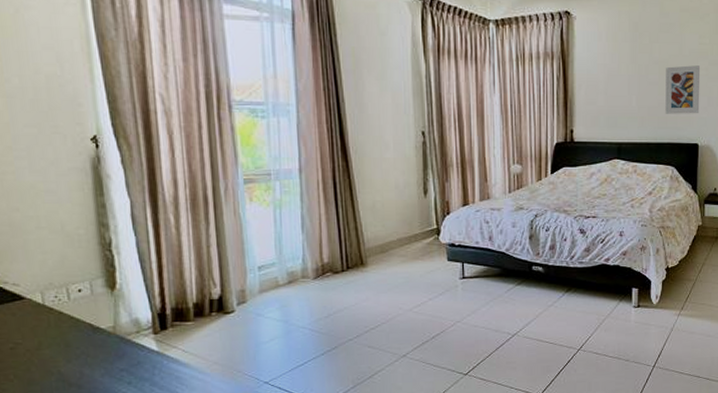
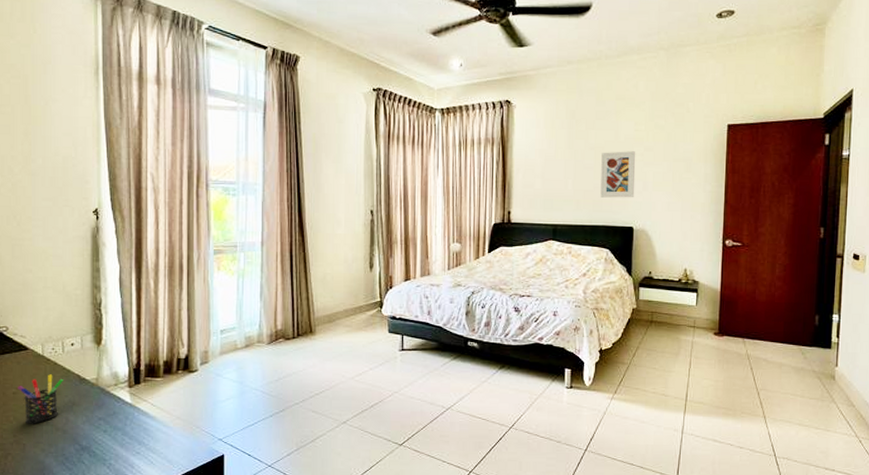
pen holder: none [14,325,74,382] -> present [17,374,64,424]

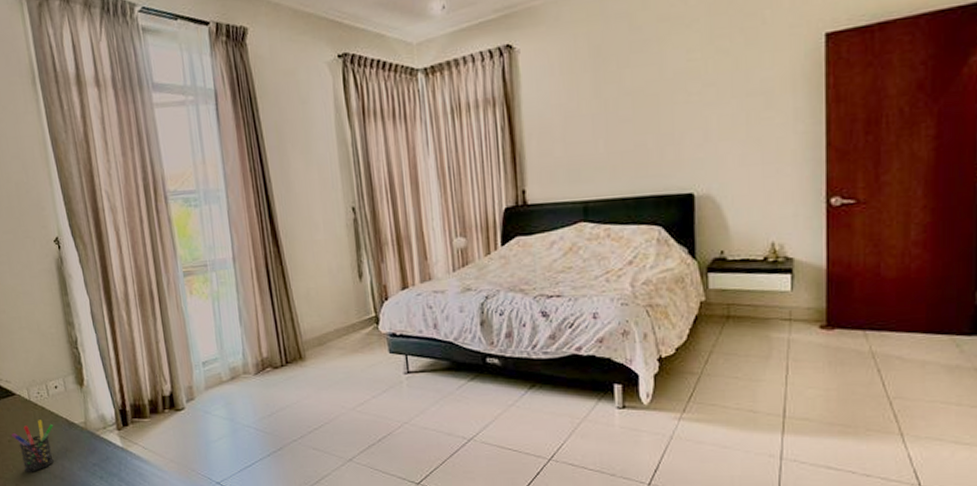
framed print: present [600,151,636,198] -> none [642,90,693,159]

